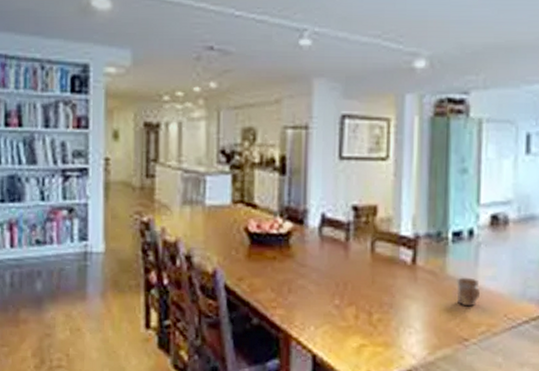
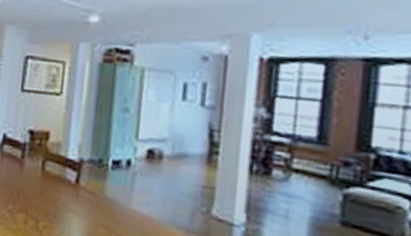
mug: present [456,277,480,306] -> none [112,199,134,226]

